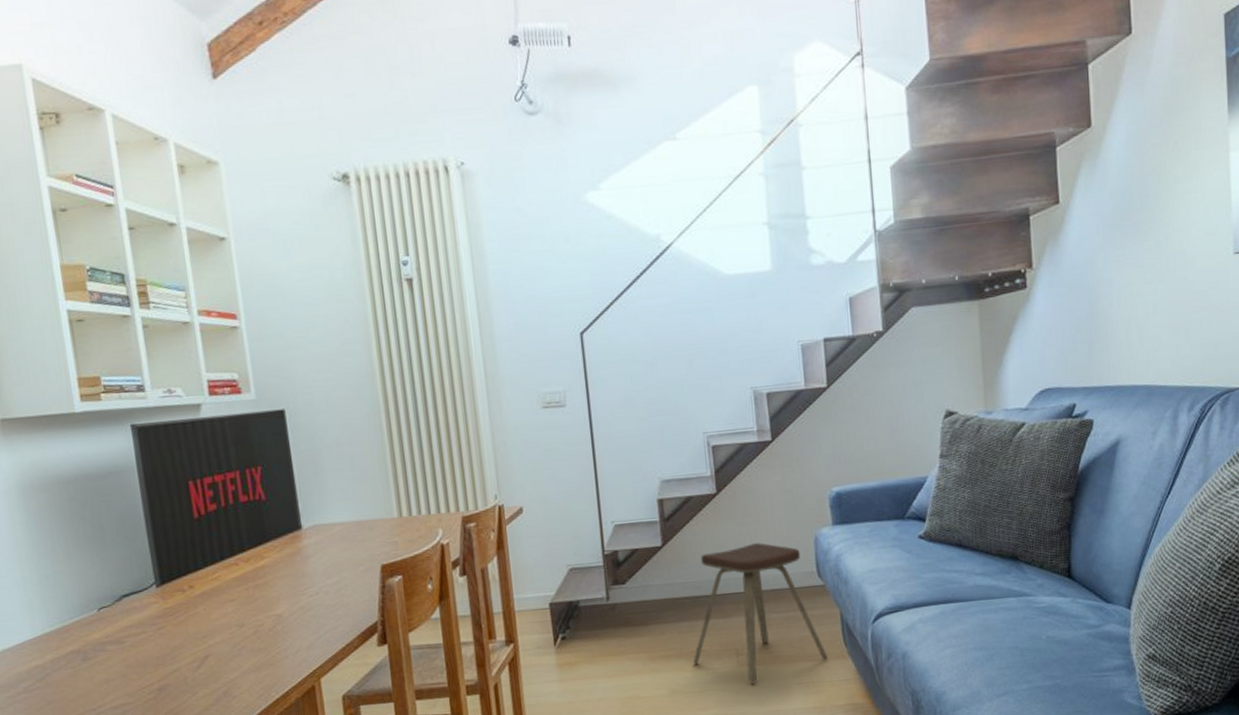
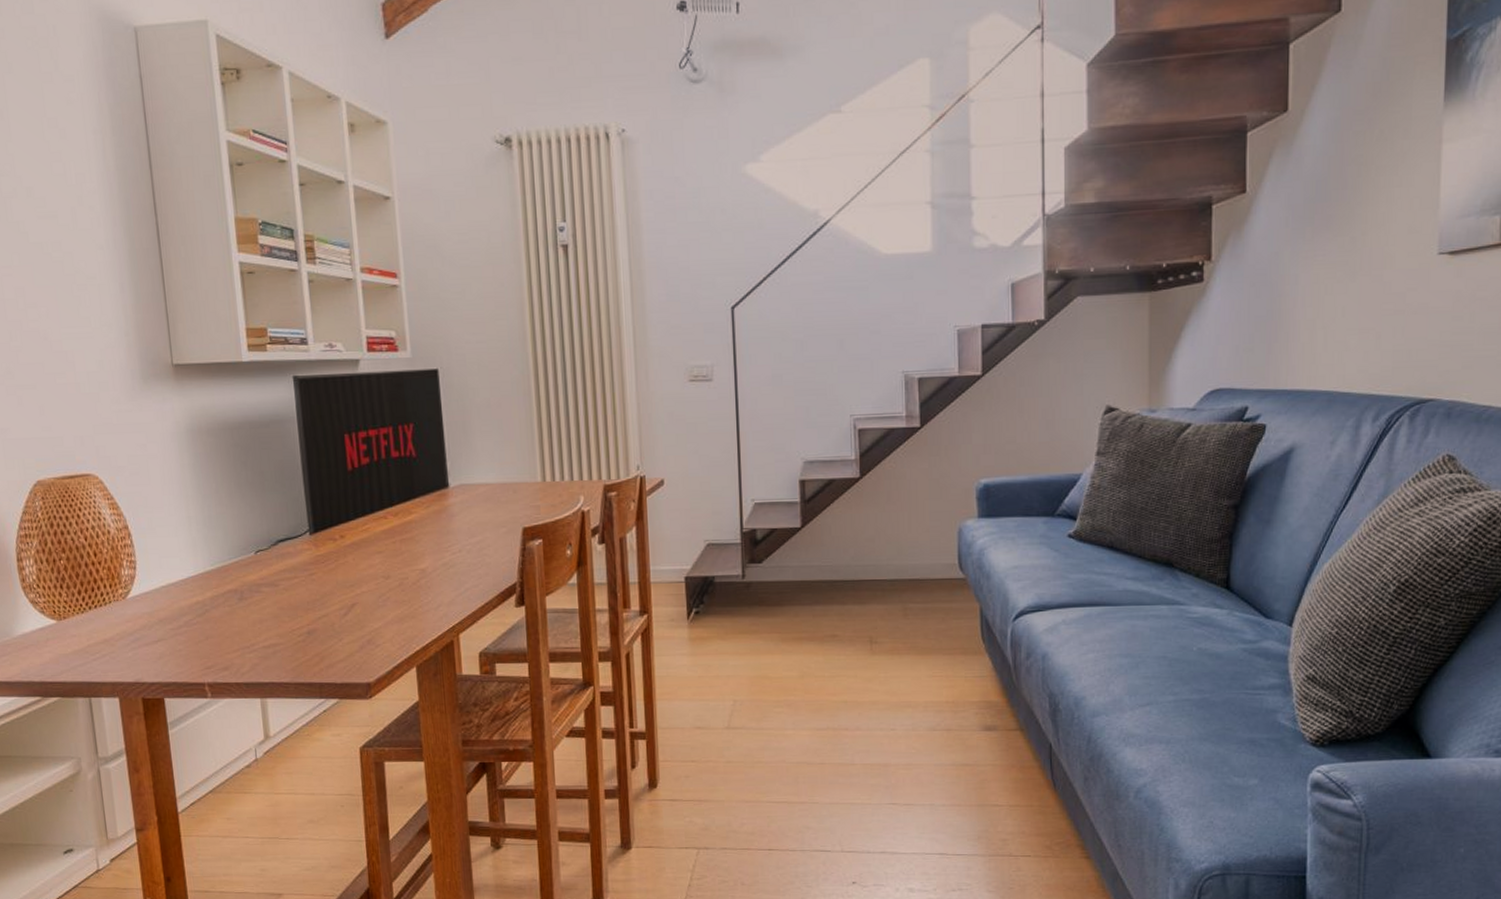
music stool: present [693,543,828,684] -> none [825,531,964,673]

